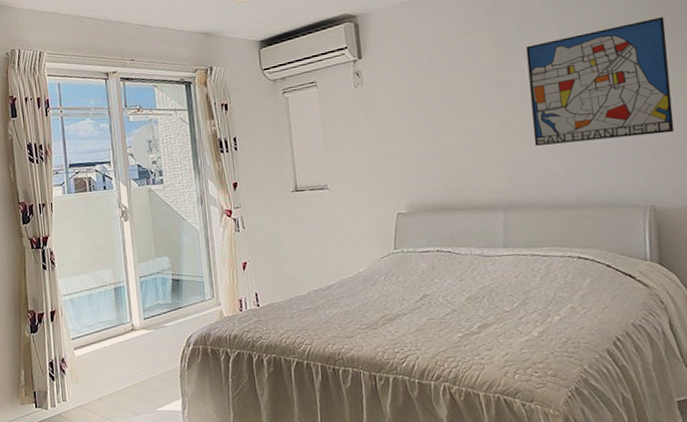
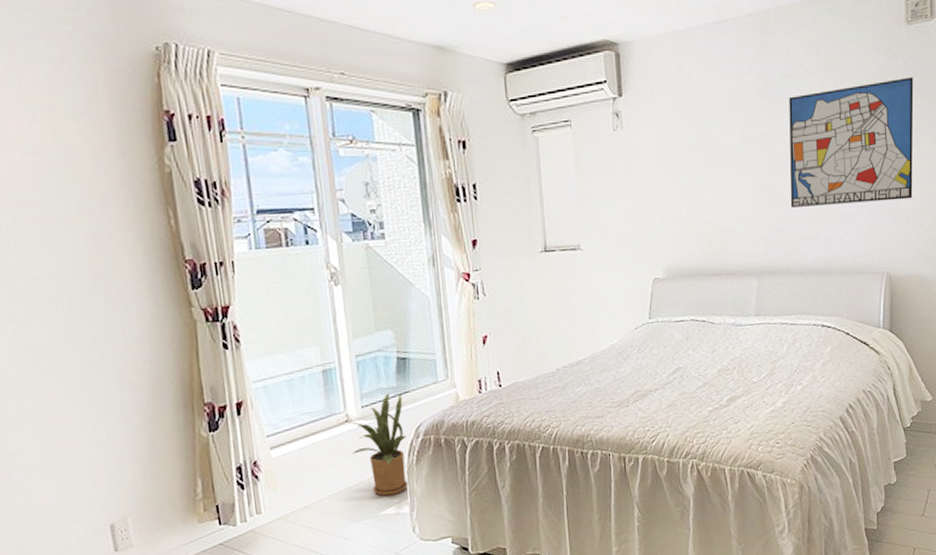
house plant: none [133,309,181,395] -> present [347,394,408,497]

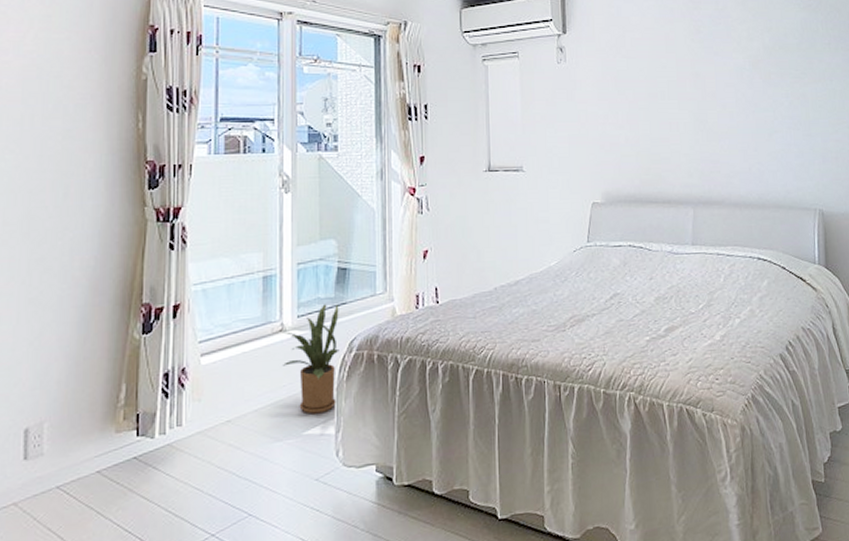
wall art: present [789,77,914,208] -> none [719,30,840,142]

